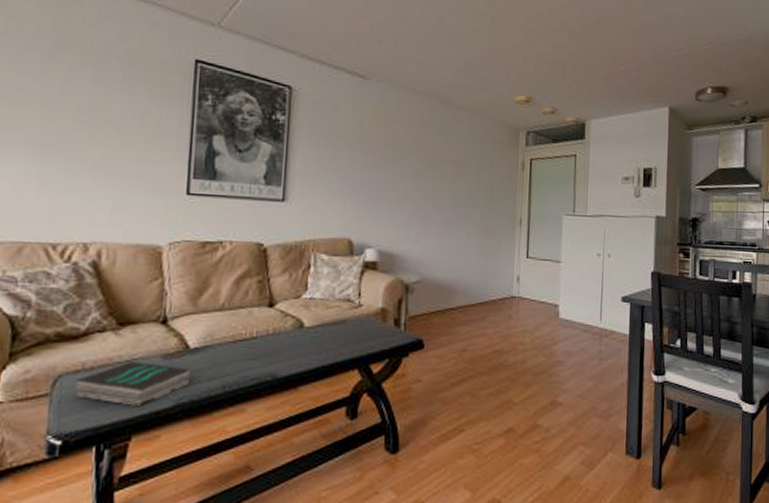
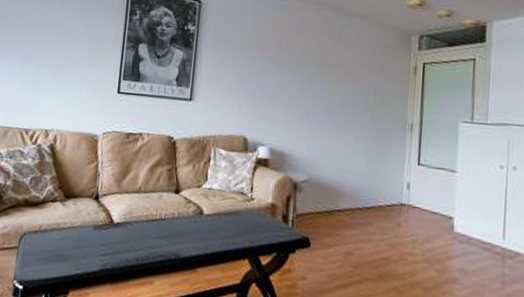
book: present [74,360,192,406] -> none [33,227,114,267]

